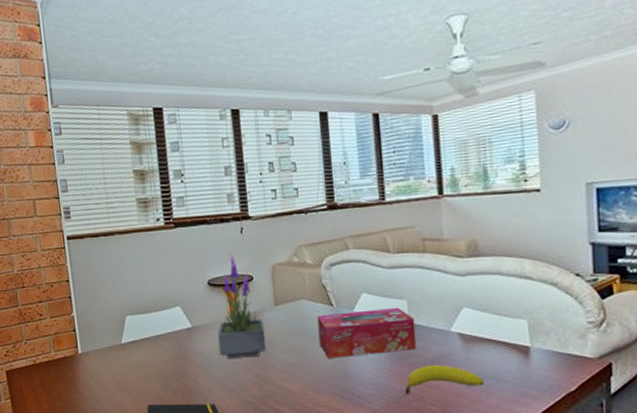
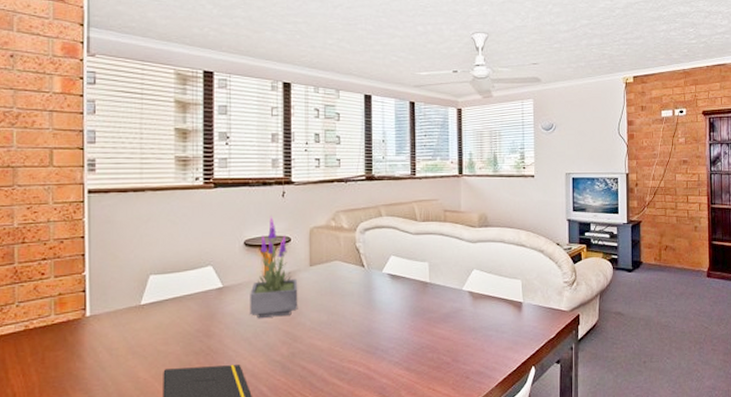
tissue box: present [317,307,417,358] -> none [349,269,434,316]
fruit: present [405,364,485,394] -> none [422,319,487,346]

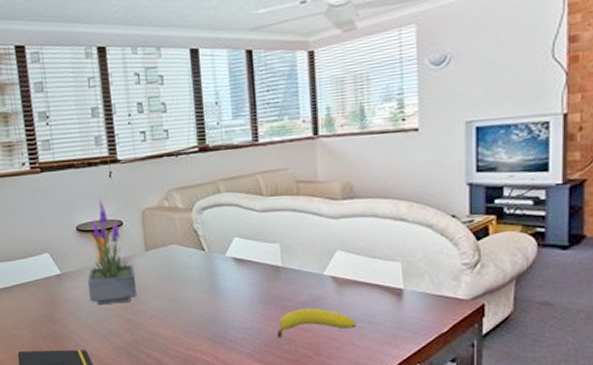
fruit: none [422,319,487,346] -> present [277,308,357,337]

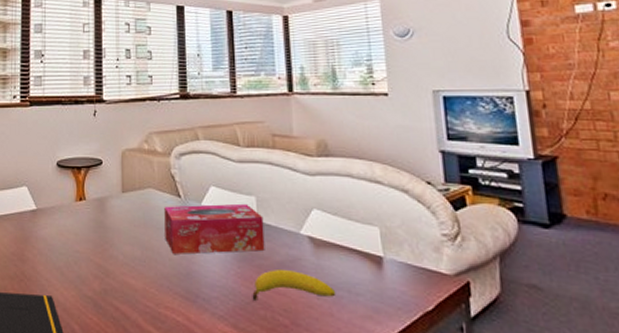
potted plant: present [87,198,137,306] -> none [62,136,110,247]
tissue box: none [189,251,289,303] -> present [164,203,265,254]

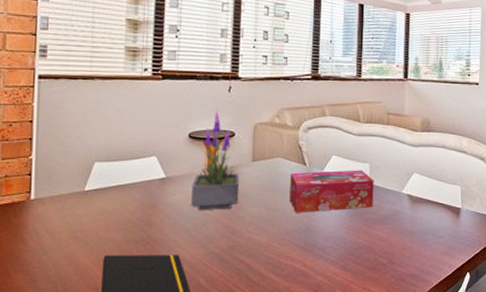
potted plant: none [62,136,110,247] -> present [191,110,240,211]
fruit: present [252,268,336,300] -> none [359,221,424,247]

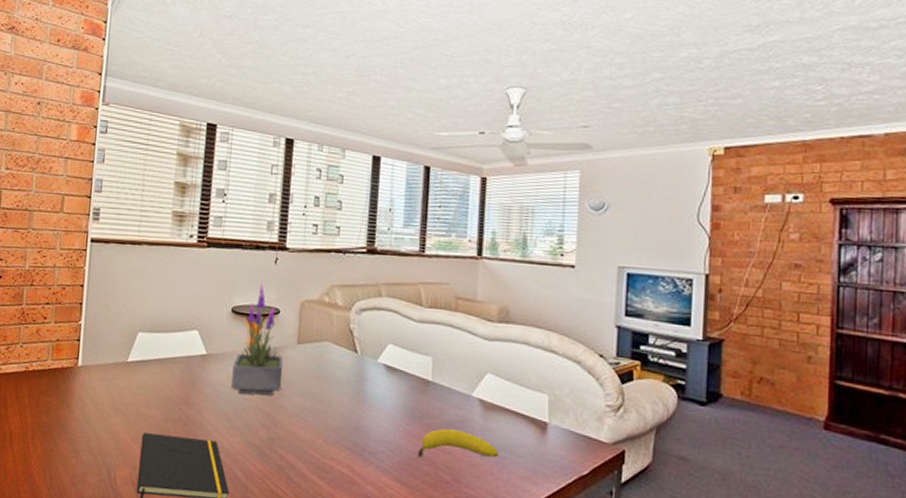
tissue box: present [289,169,374,213] -> none [337,360,438,411]
fruit: none [359,221,424,247] -> present [418,428,499,458]

